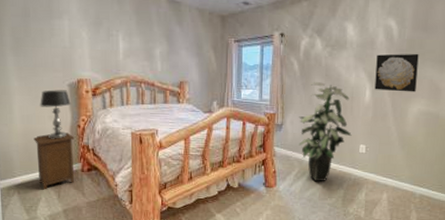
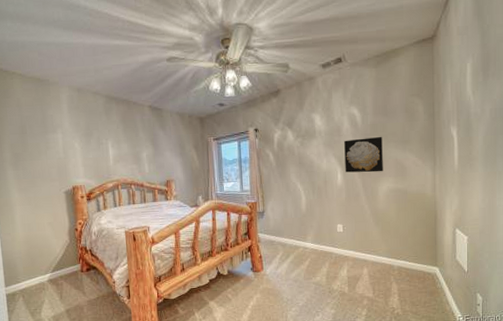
nightstand: present [33,133,75,190] -> none [35,236,75,293]
table lamp: present [40,90,71,139] -> none [39,197,68,244]
indoor plant: present [299,82,352,181] -> none [278,170,329,262]

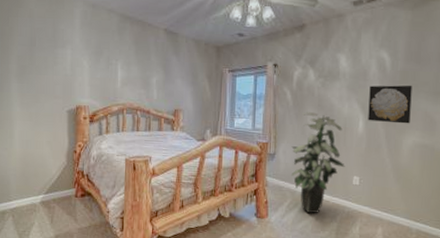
indoor plant: none [278,170,329,262] -> present [291,112,345,213]

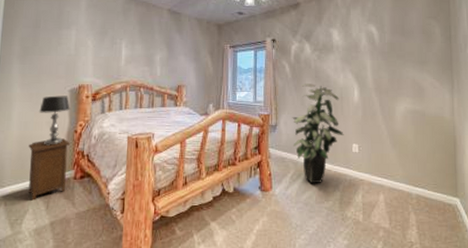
nightstand: none [31,158,70,215] -> present [28,138,70,201]
table lamp: none [39,115,69,164] -> present [39,95,70,146]
wall art: present [368,85,412,124] -> none [361,55,401,92]

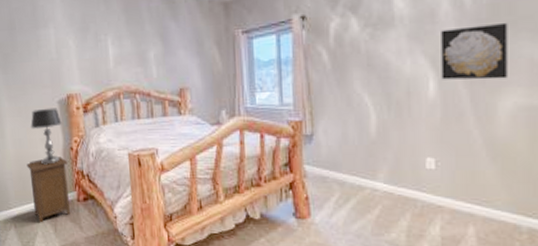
indoor plant: present [292,83,344,183] -> none [334,75,413,210]
wall art: none [361,55,401,92] -> present [441,22,508,80]

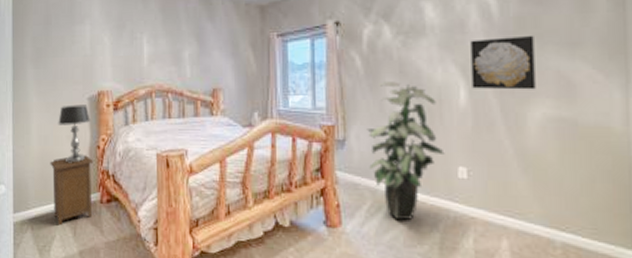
indoor plant: none [334,75,413,210] -> present [367,82,445,220]

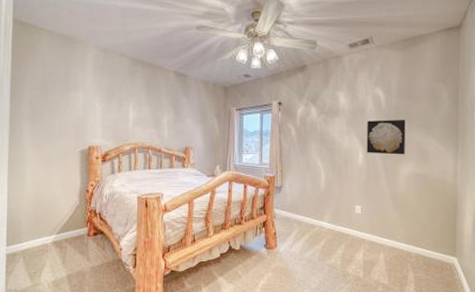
nightstand: present [50,155,93,226] -> none [43,197,83,255]
table lamp: present [58,104,90,163] -> none [51,156,81,204]
indoor plant: present [367,82,445,220] -> none [297,146,348,242]

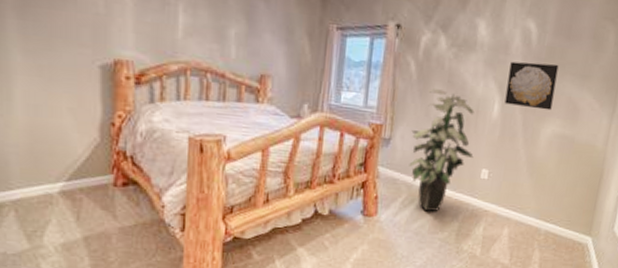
indoor plant: none [297,146,348,242] -> present [409,89,474,211]

